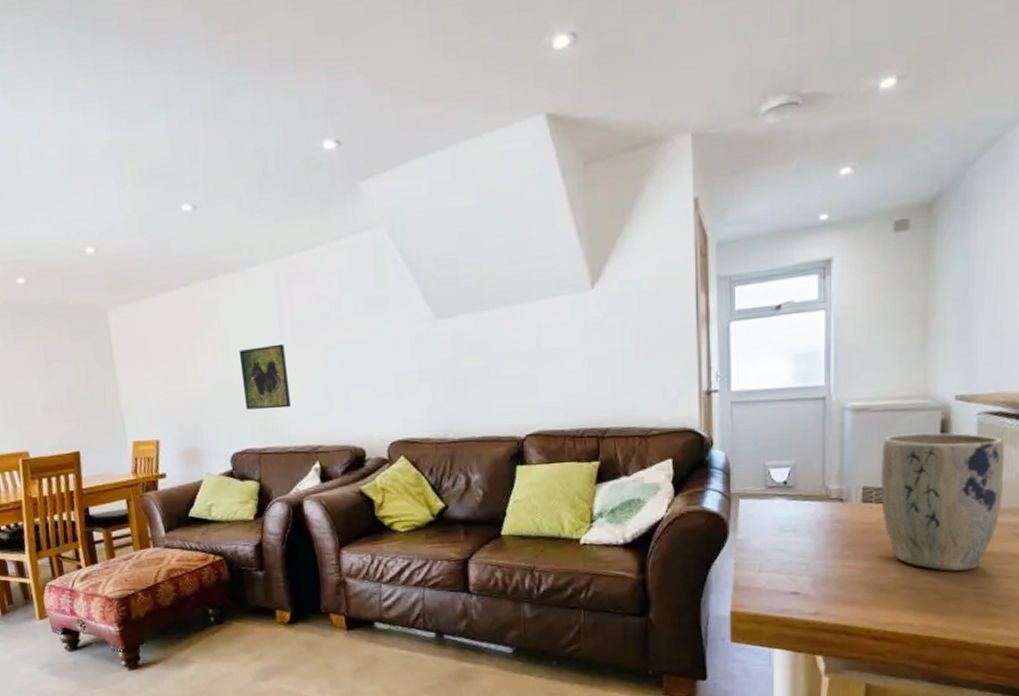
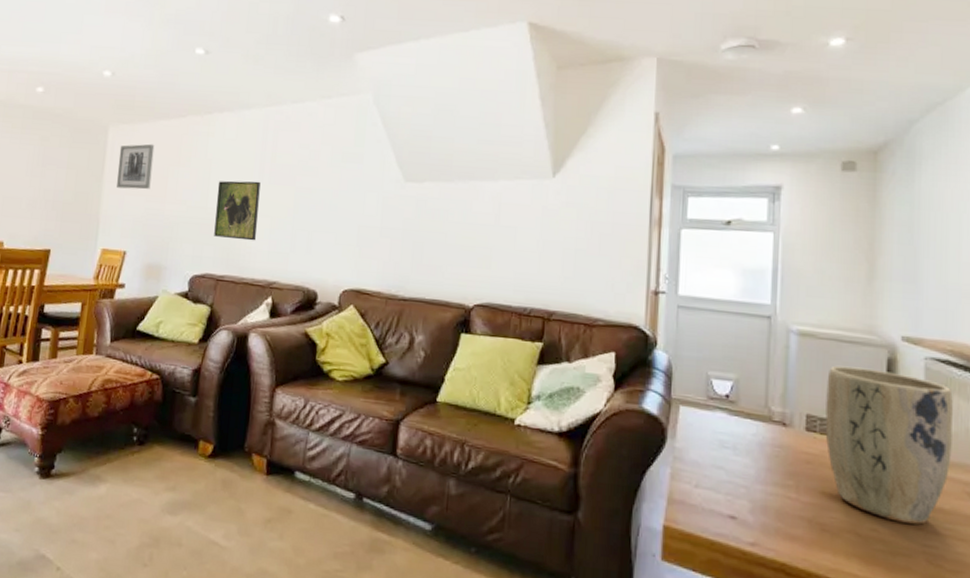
wall art: none [124,321,168,375] -> present [117,143,155,190]

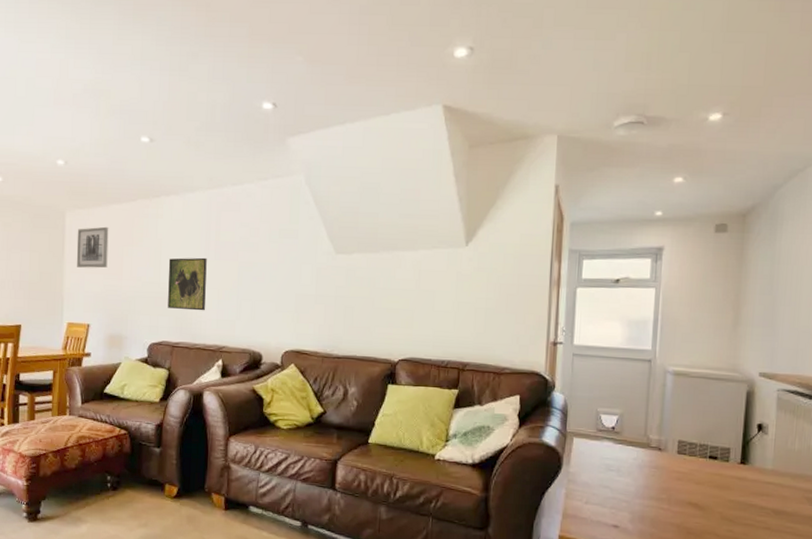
plant pot: present [825,365,953,525] -> none [693,399,799,525]

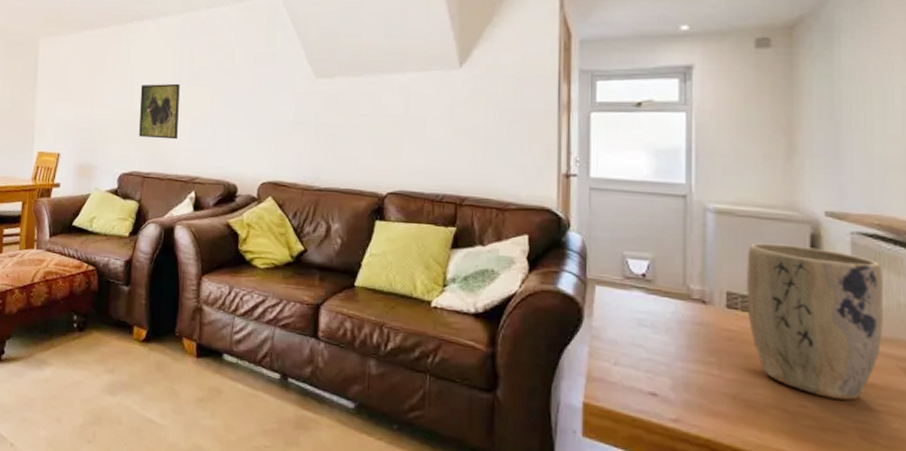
wall art: present [76,226,109,268] -> none [49,53,82,96]
plant pot: none [693,399,799,525] -> present [747,242,883,400]

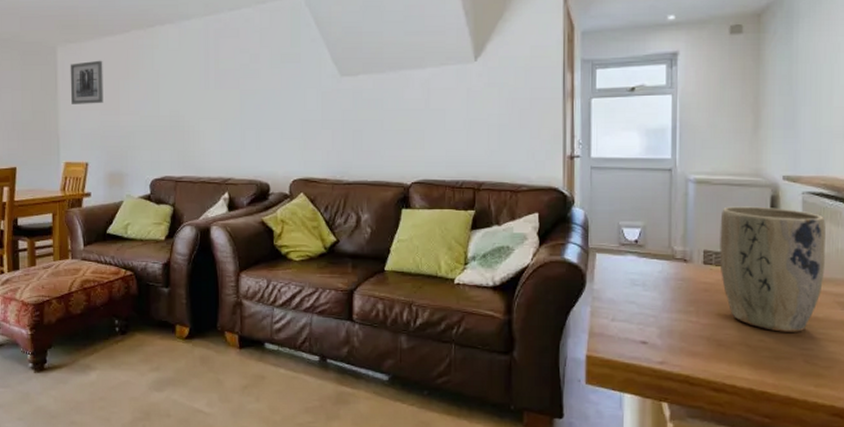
wall art: none [49,53,82,96] -> present [70,60,104,104]
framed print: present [139,83,180,140] -> none [167,87,209,143]

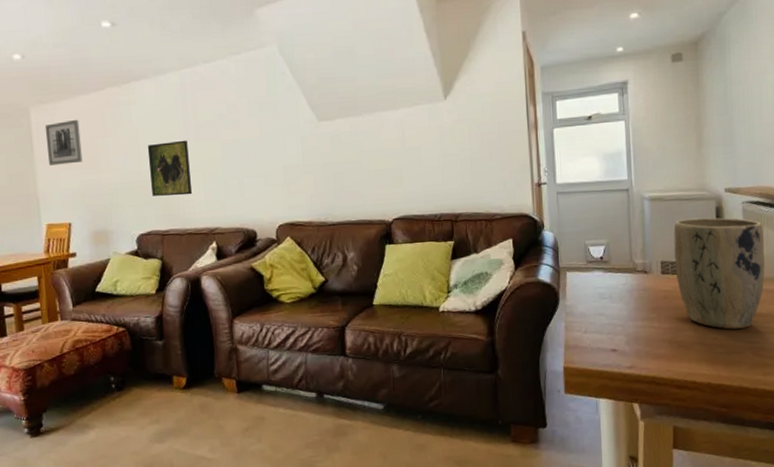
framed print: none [167,87,209,143] -> present [147,140,193,196]

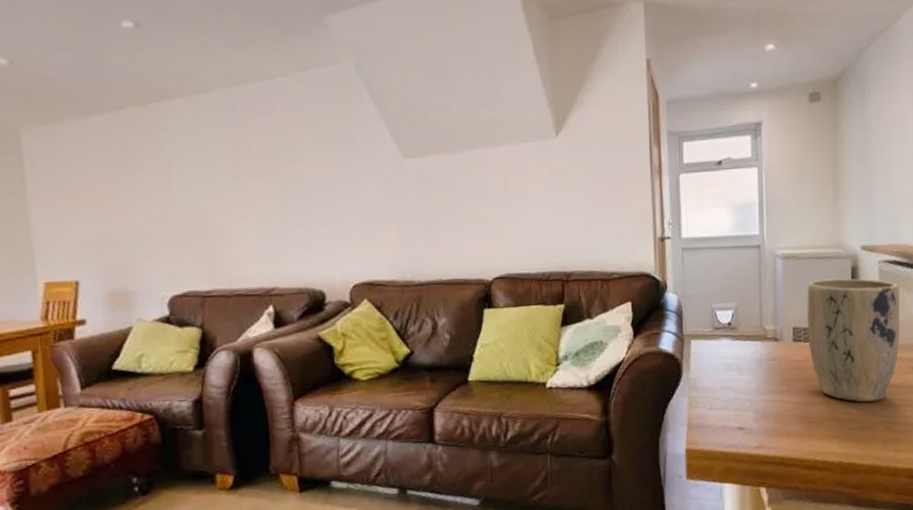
wall art: present [44,119,83,165] -> none [41,146,95,206]
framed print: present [147,140,193,196] -> none [183,177,243,248]

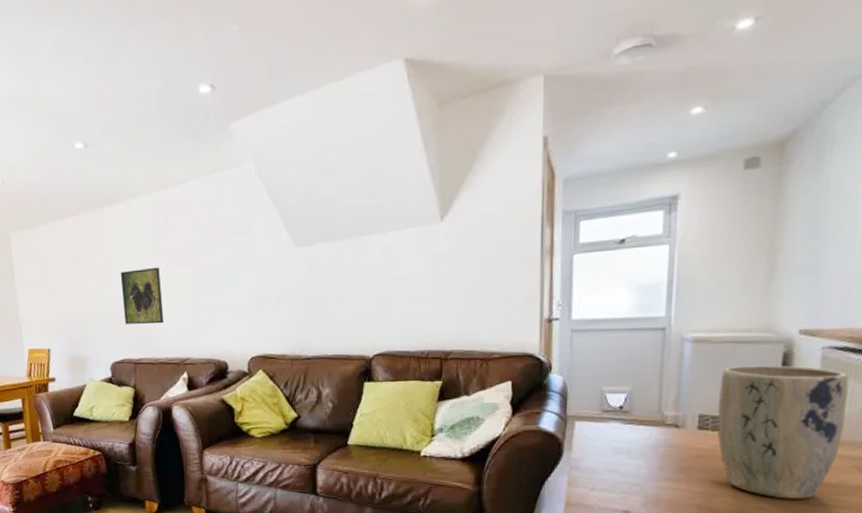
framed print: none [183,177,243,248] -> present [120,267,165,325]

